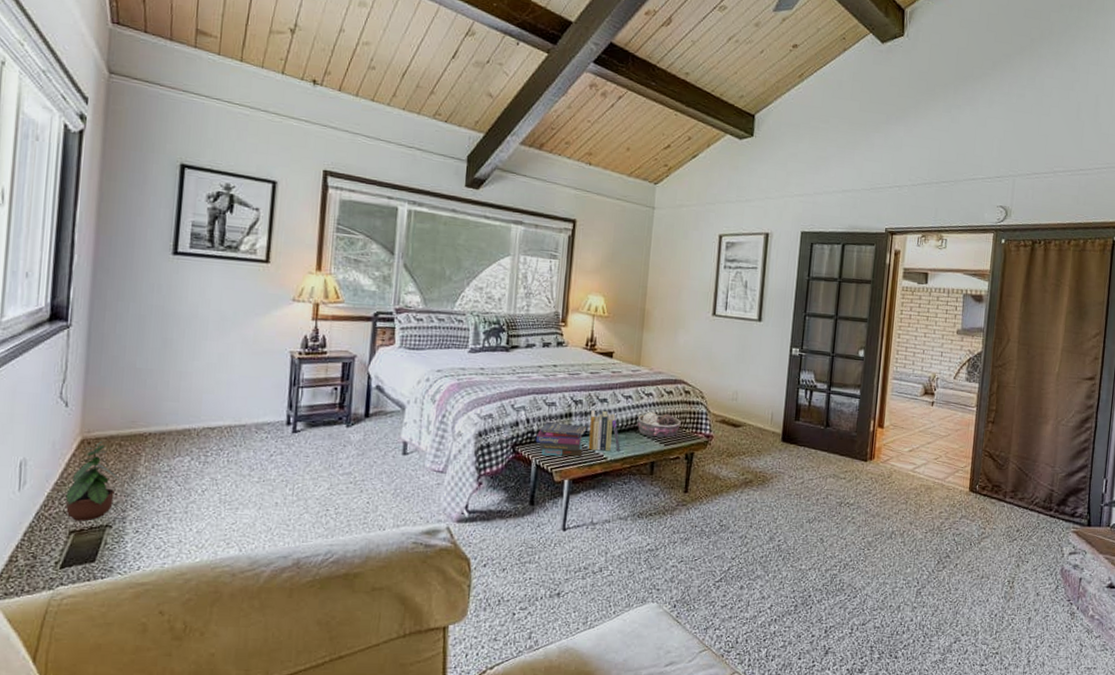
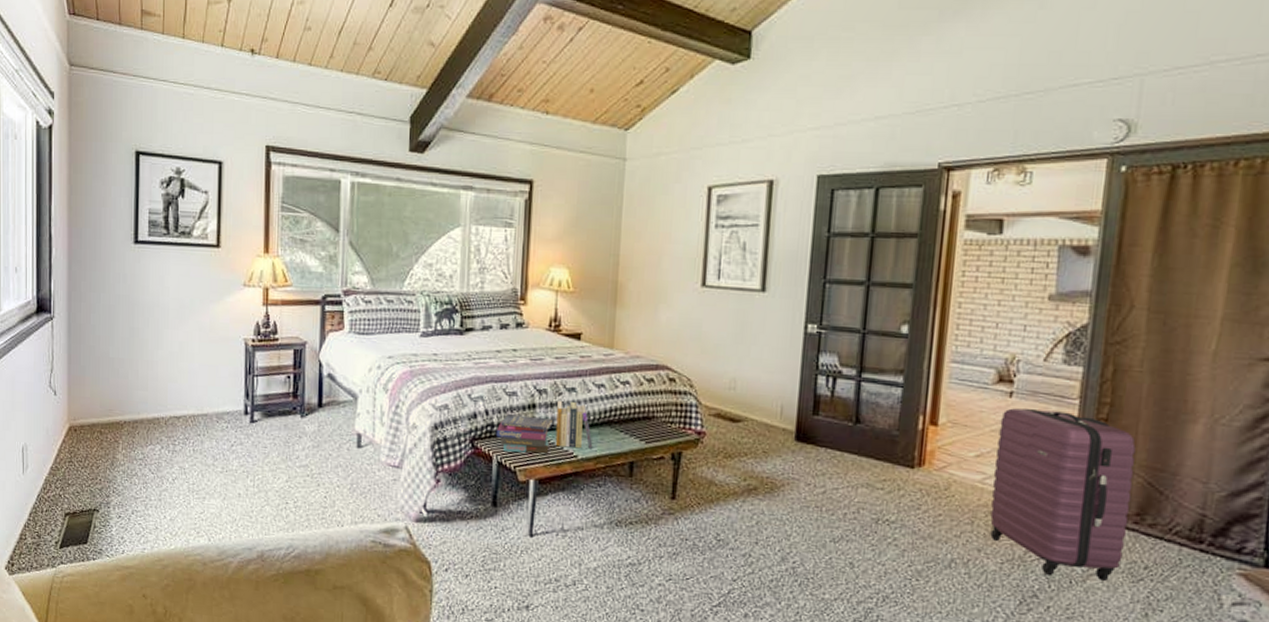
potted plant: present [65,440,124,521] -> none [60,428,106,505]
decorative basket: present [638,412,681,438] -> none [612,403,665,434]
suitcase: none [918,414,1011,543] -> present [990,408,1136,582]

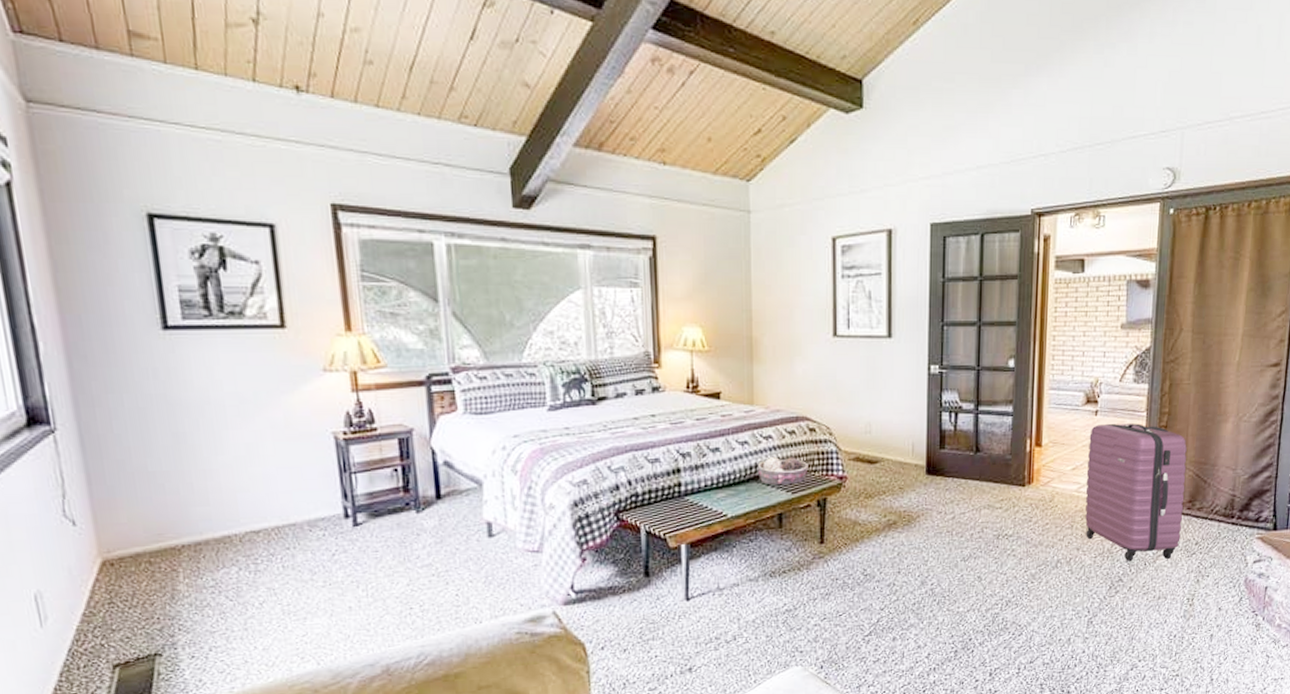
books: present [495,414,552,454] -> none [641,481,699,521]
books: present [555,400,593,449] -> none [702,461,742,508]
decorative basket: none [612,403,665,434] -> present [758,457,809,486]

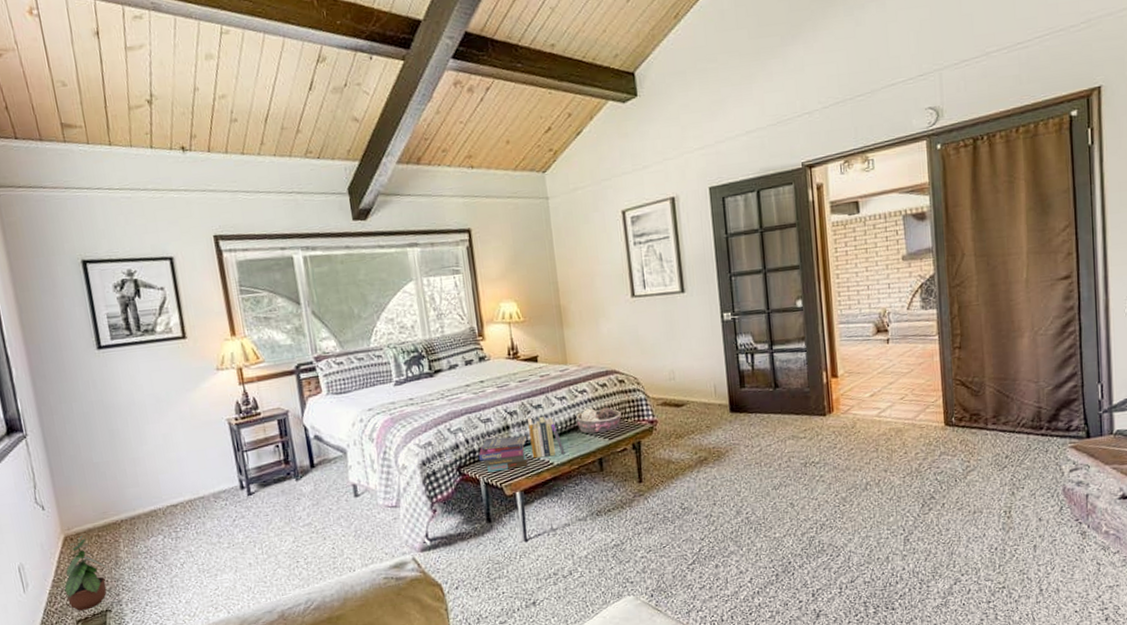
potted plant: none [98,560,165,653] -> present [64,535,111,611]
books: none [641,481,699,521] -> present [478,435,528,473]
books: none [702,461,742,508] -> present [528,416,565,459]
suitcase: present [1085,423,1187,562] -> none [884,347,989,480]

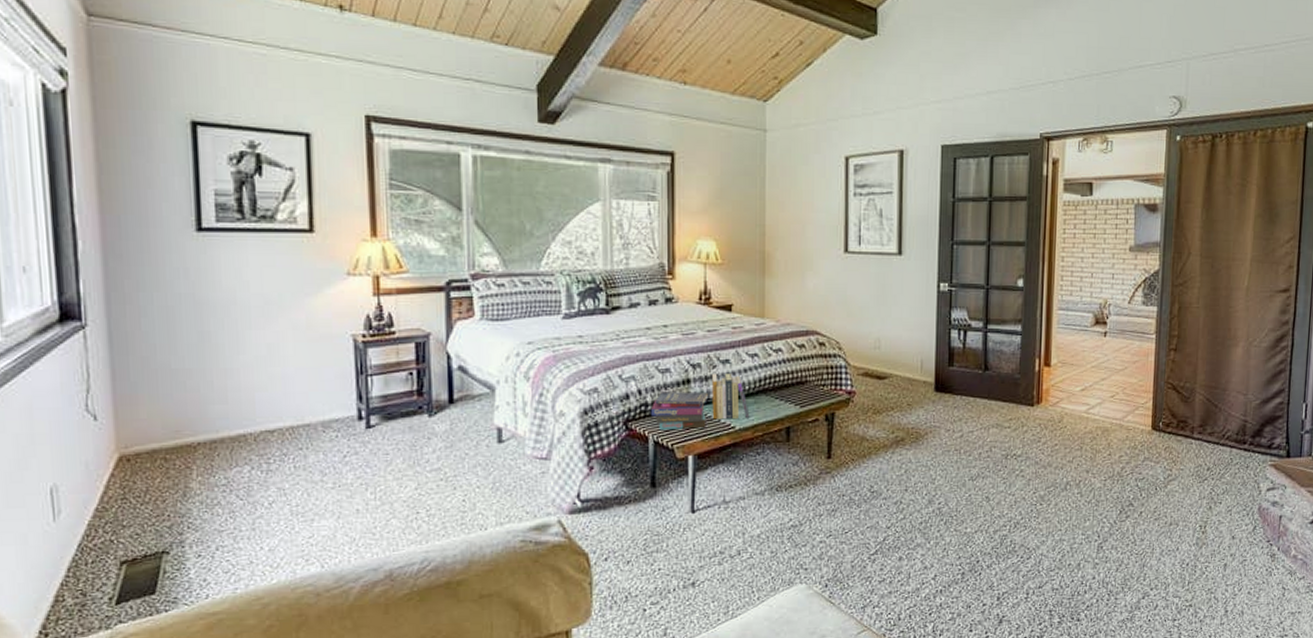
potted plant: present [64,535,111,611] -> none [110,456,176,550]
decorative basket: present [576,407,622,434] -> none [767,370,817,399]

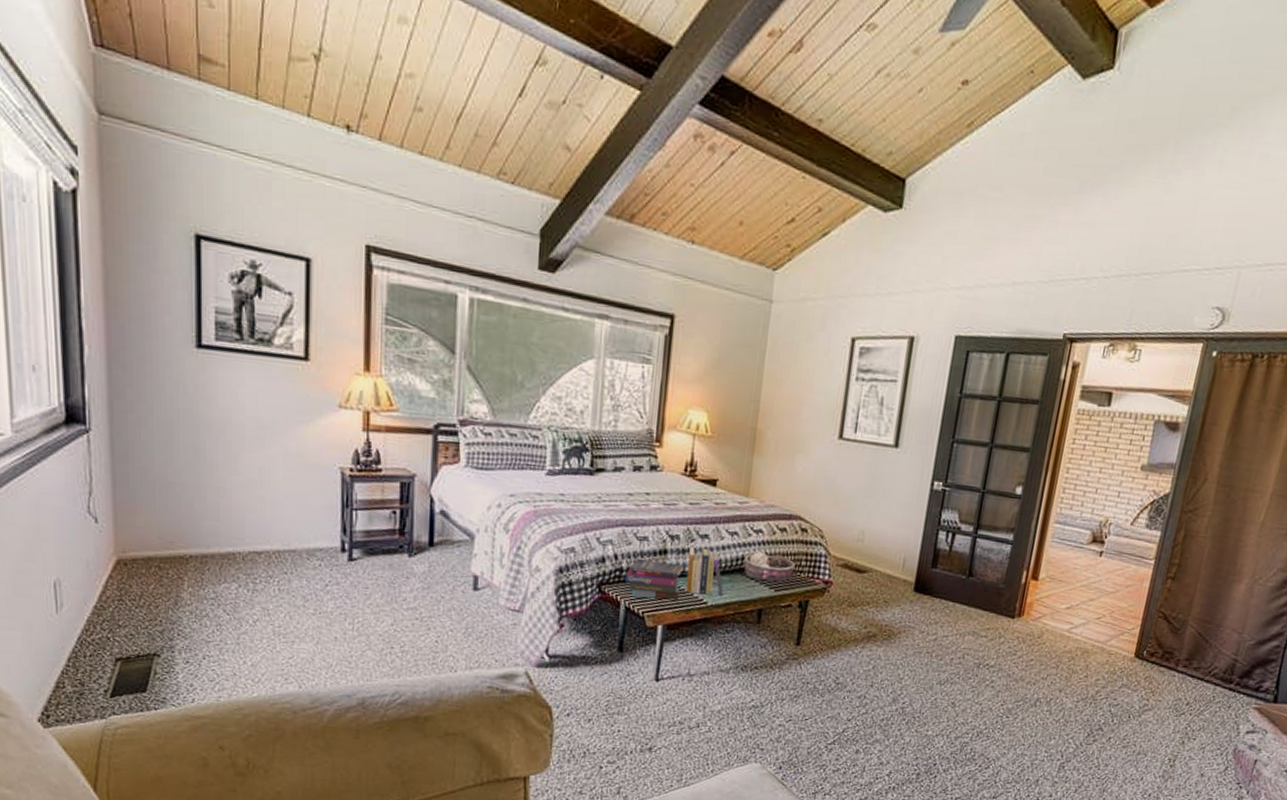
decorative basket: none [767,370,817,399] -> present [744,552,796,582]

